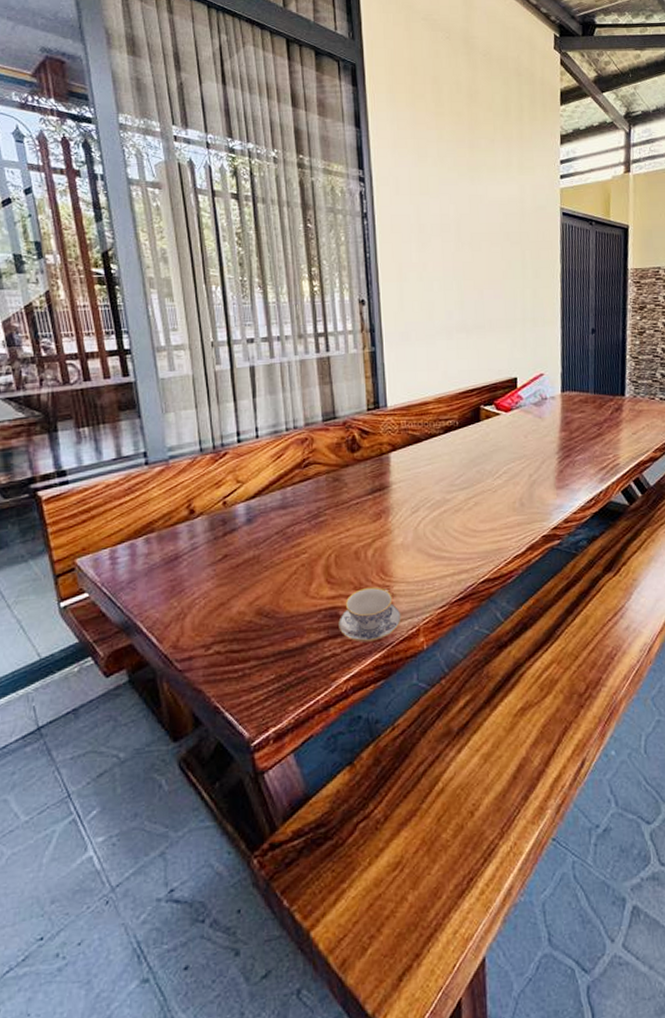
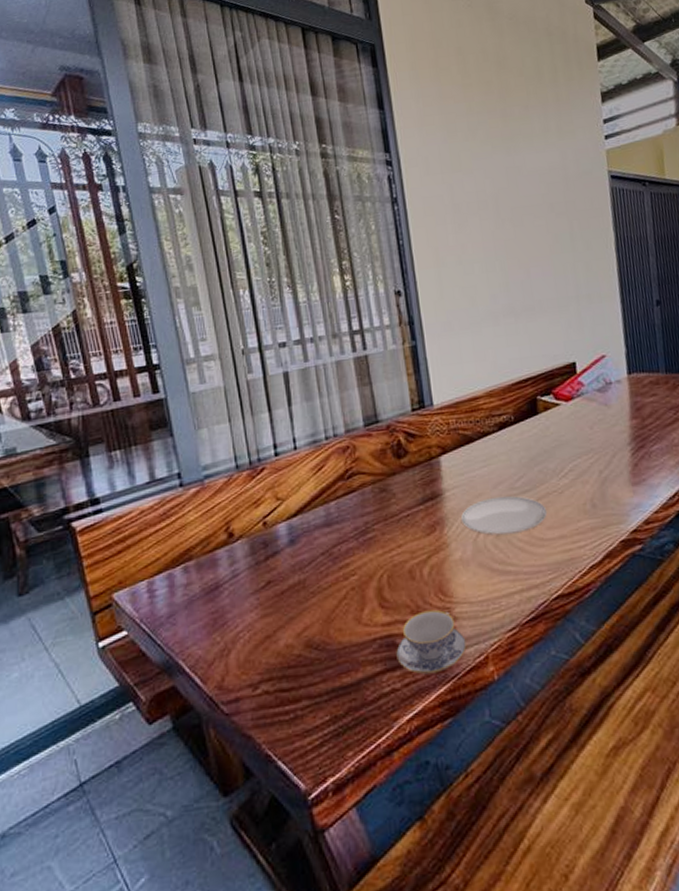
plate: none [405,491,481,526] -> present [461,496,548,536]

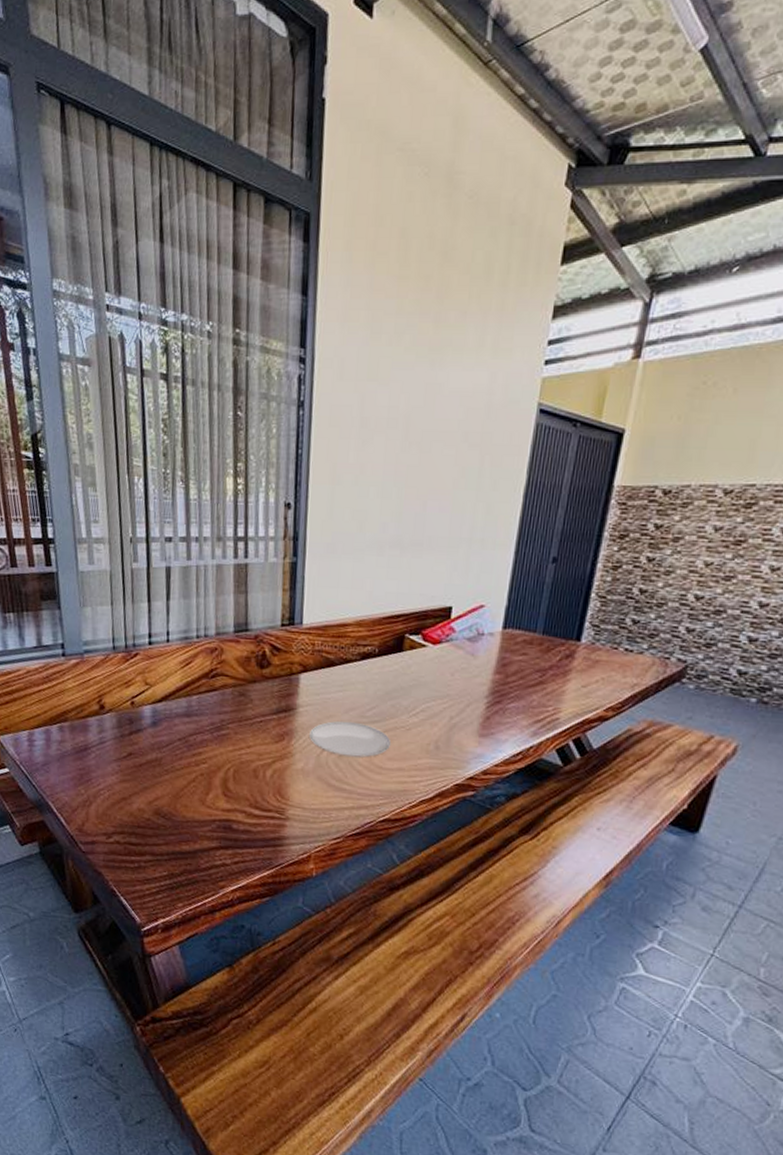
teacup: present [396,609,467,675] -> none [231,806,294,860]

